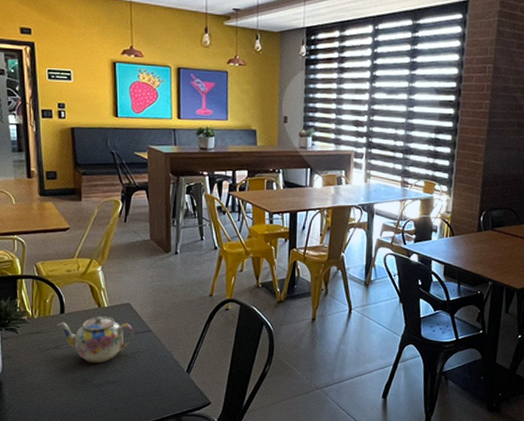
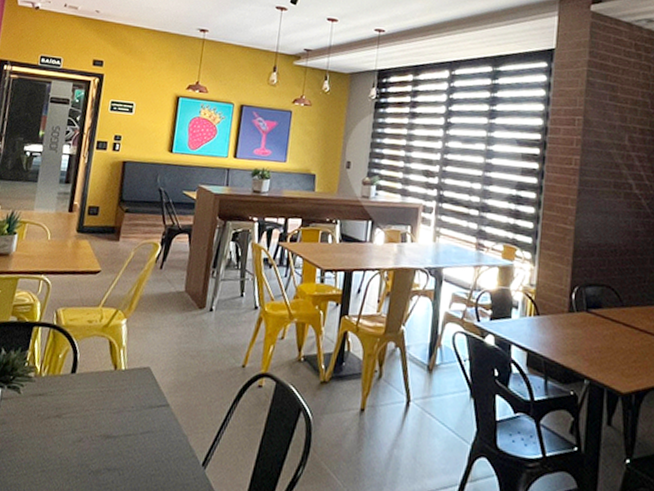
teapot: present [57,316,134,364] -> none [65,380,149,442]

